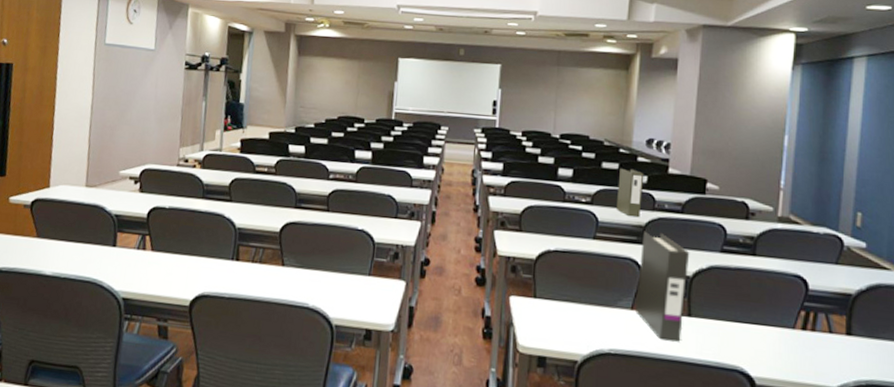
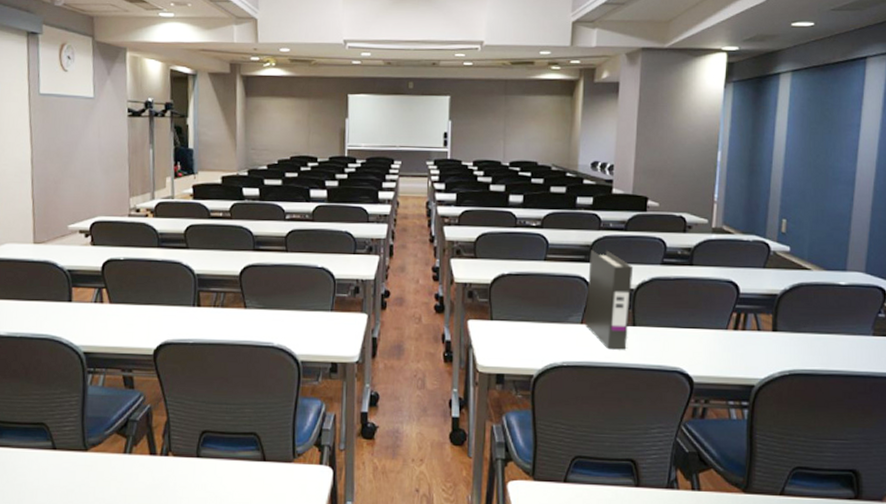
binder: present [615,167,644,218] -> none [564,191,590,238]

